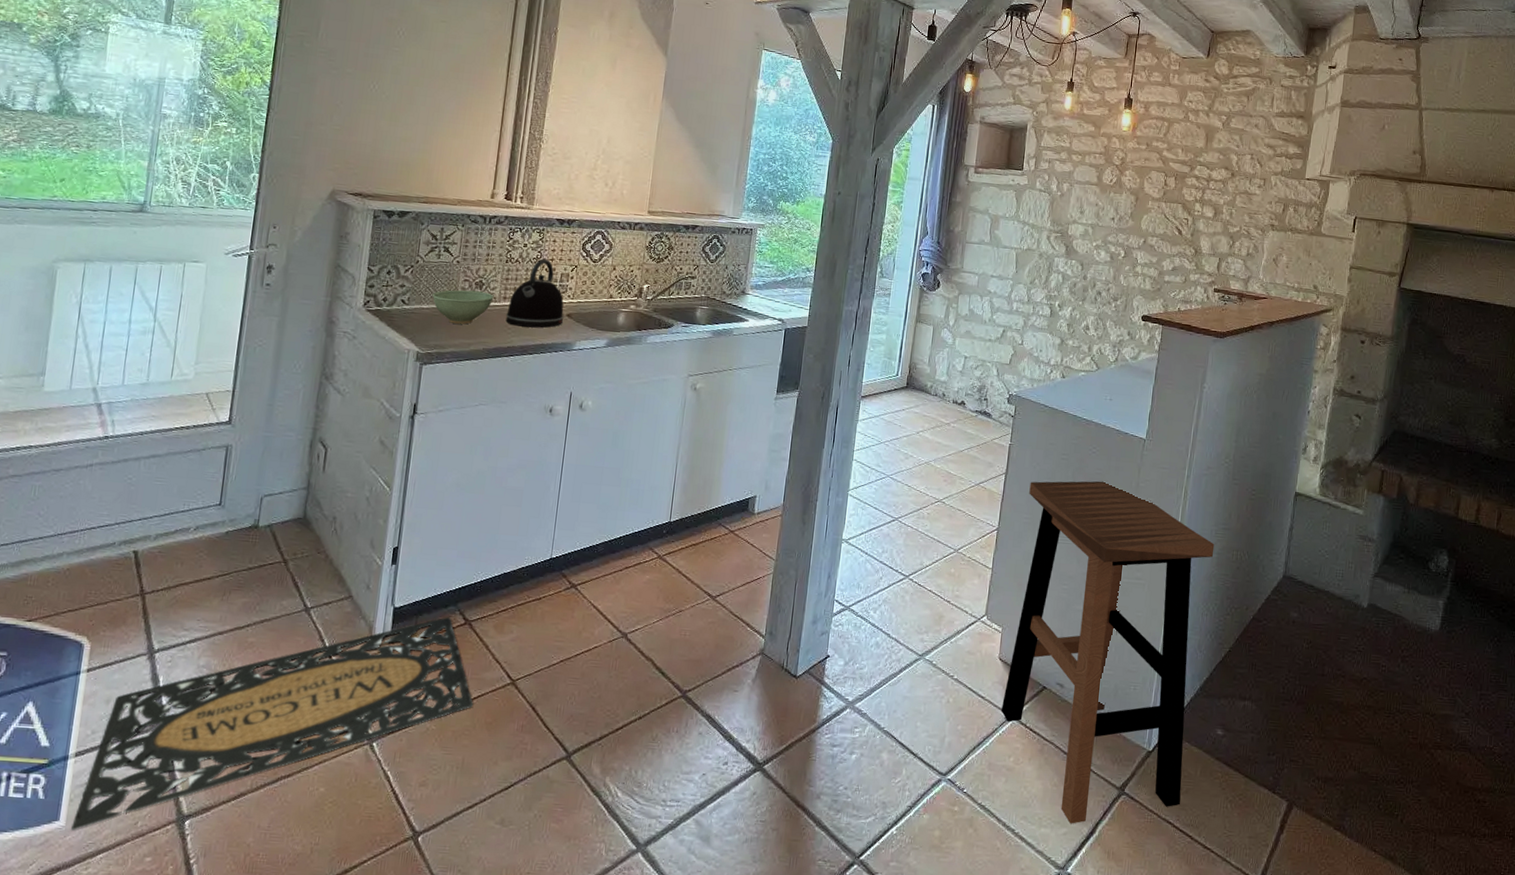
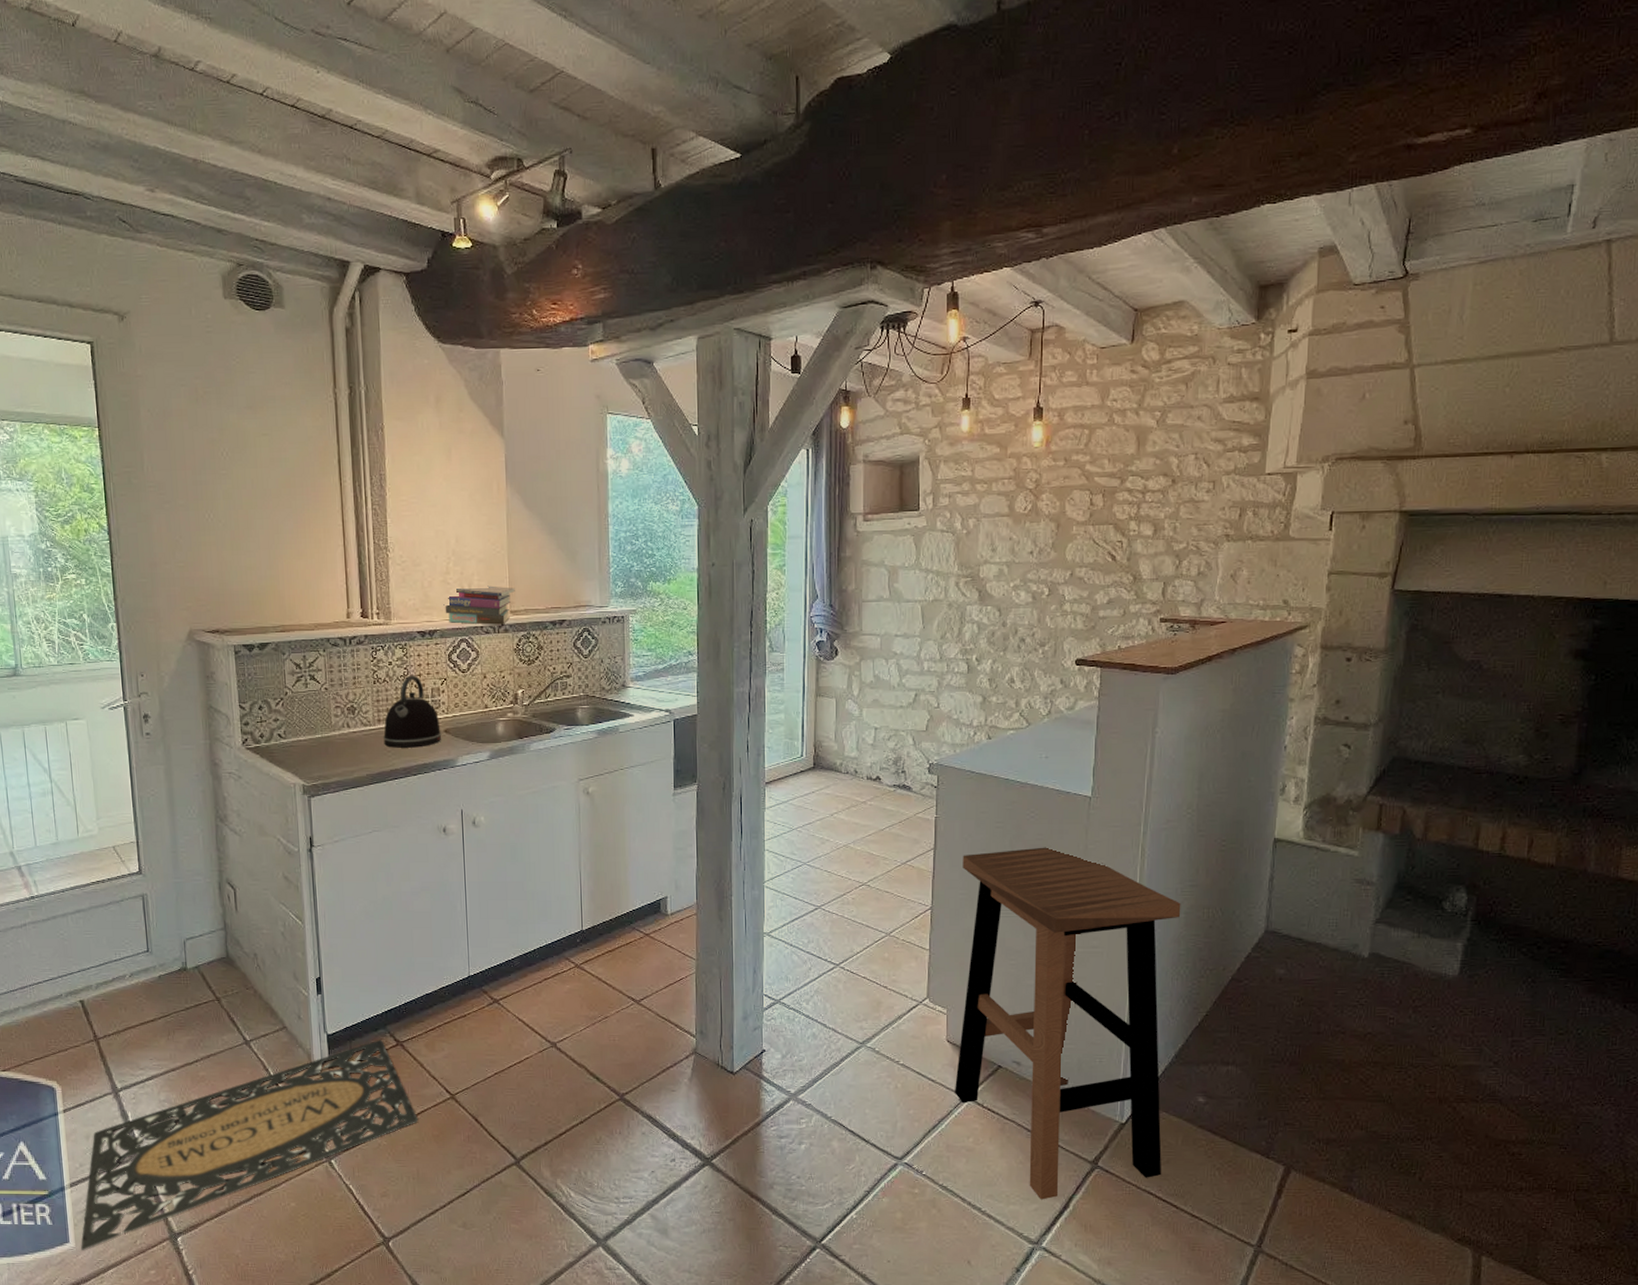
bowl: present [432,290,494,325] -> none [306,716,368,752]
books: none [586,185,656,223] -> present [443,585,515,625]

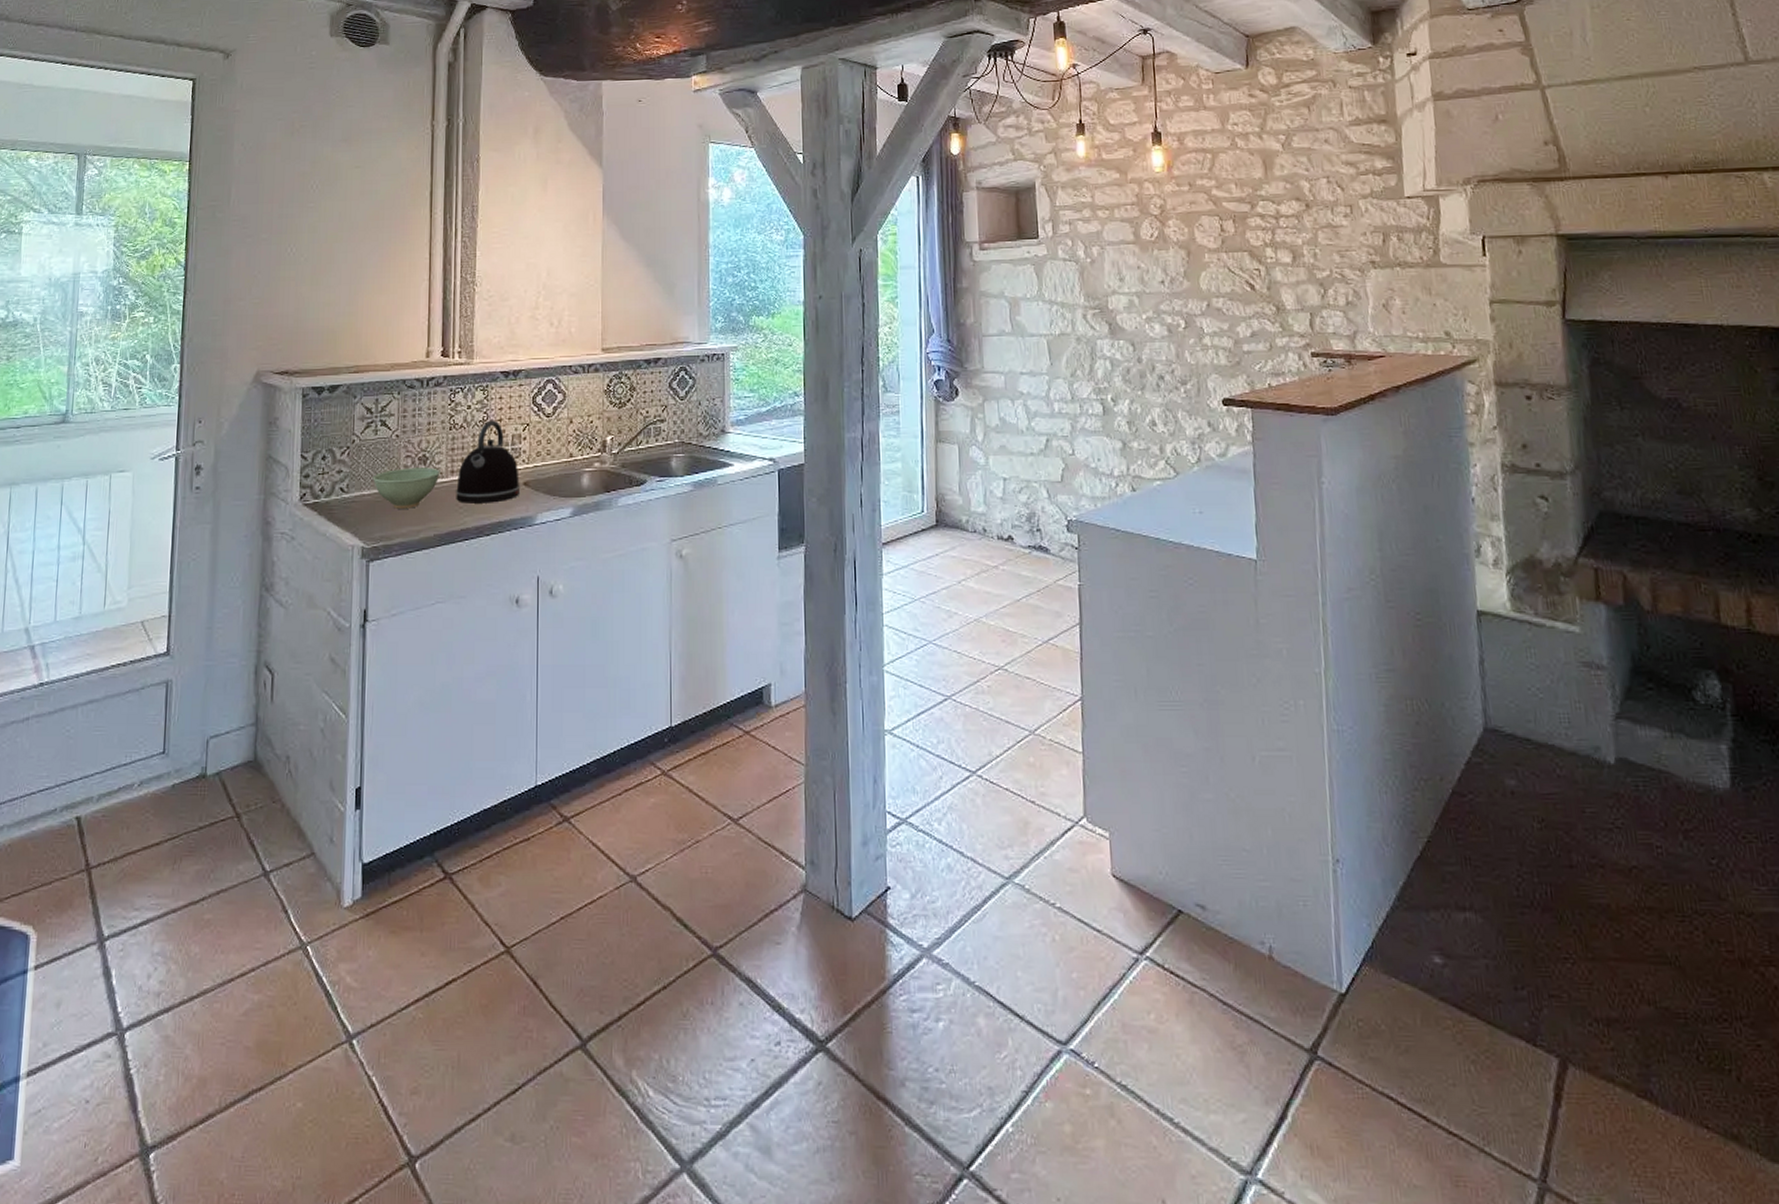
doormat: present [80,1040,418,1250] -> none [26,871,463,1171]
bowl: none [306,716,368,752] -> present [372,467,440,509]
books: present [443,585,515,625] -> none [530,321,608,364]
bar stool: present [954,847,1181,1200] -> none [1114,621,1401,1107]

